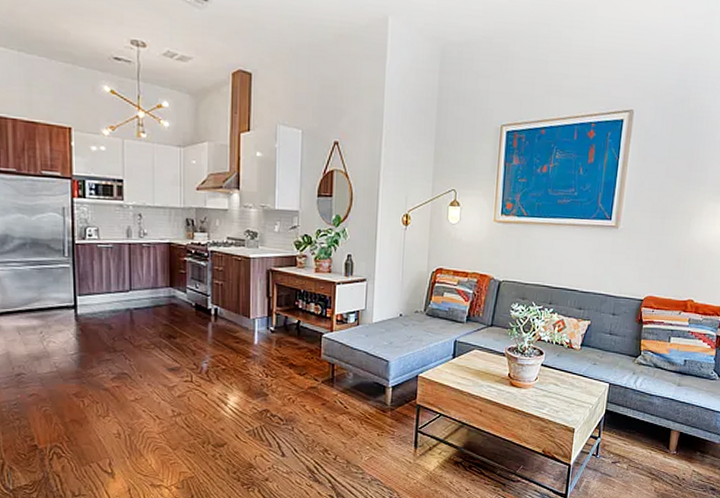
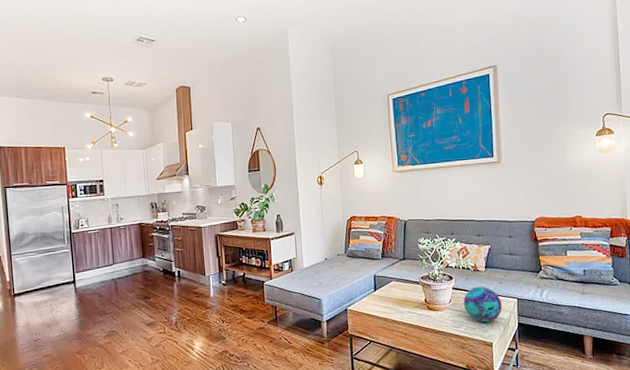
decorative ball: none [550,365,593,406] -> present [463,286,503,323]

